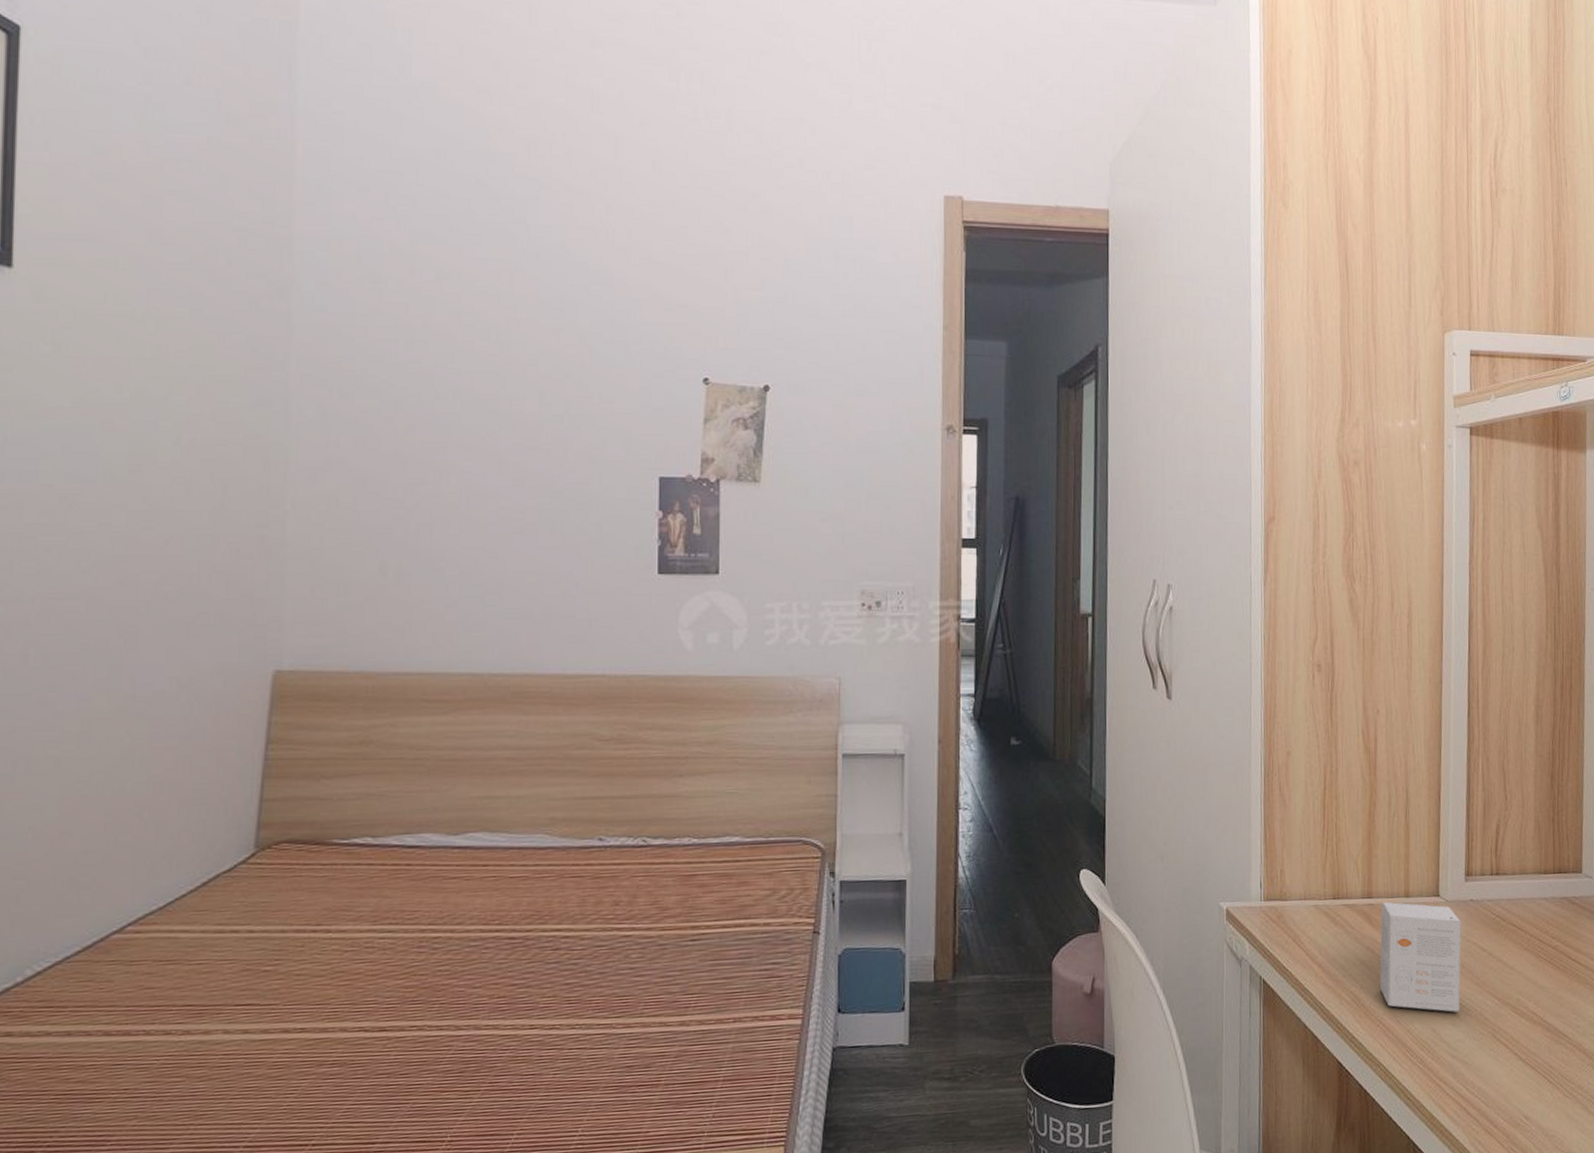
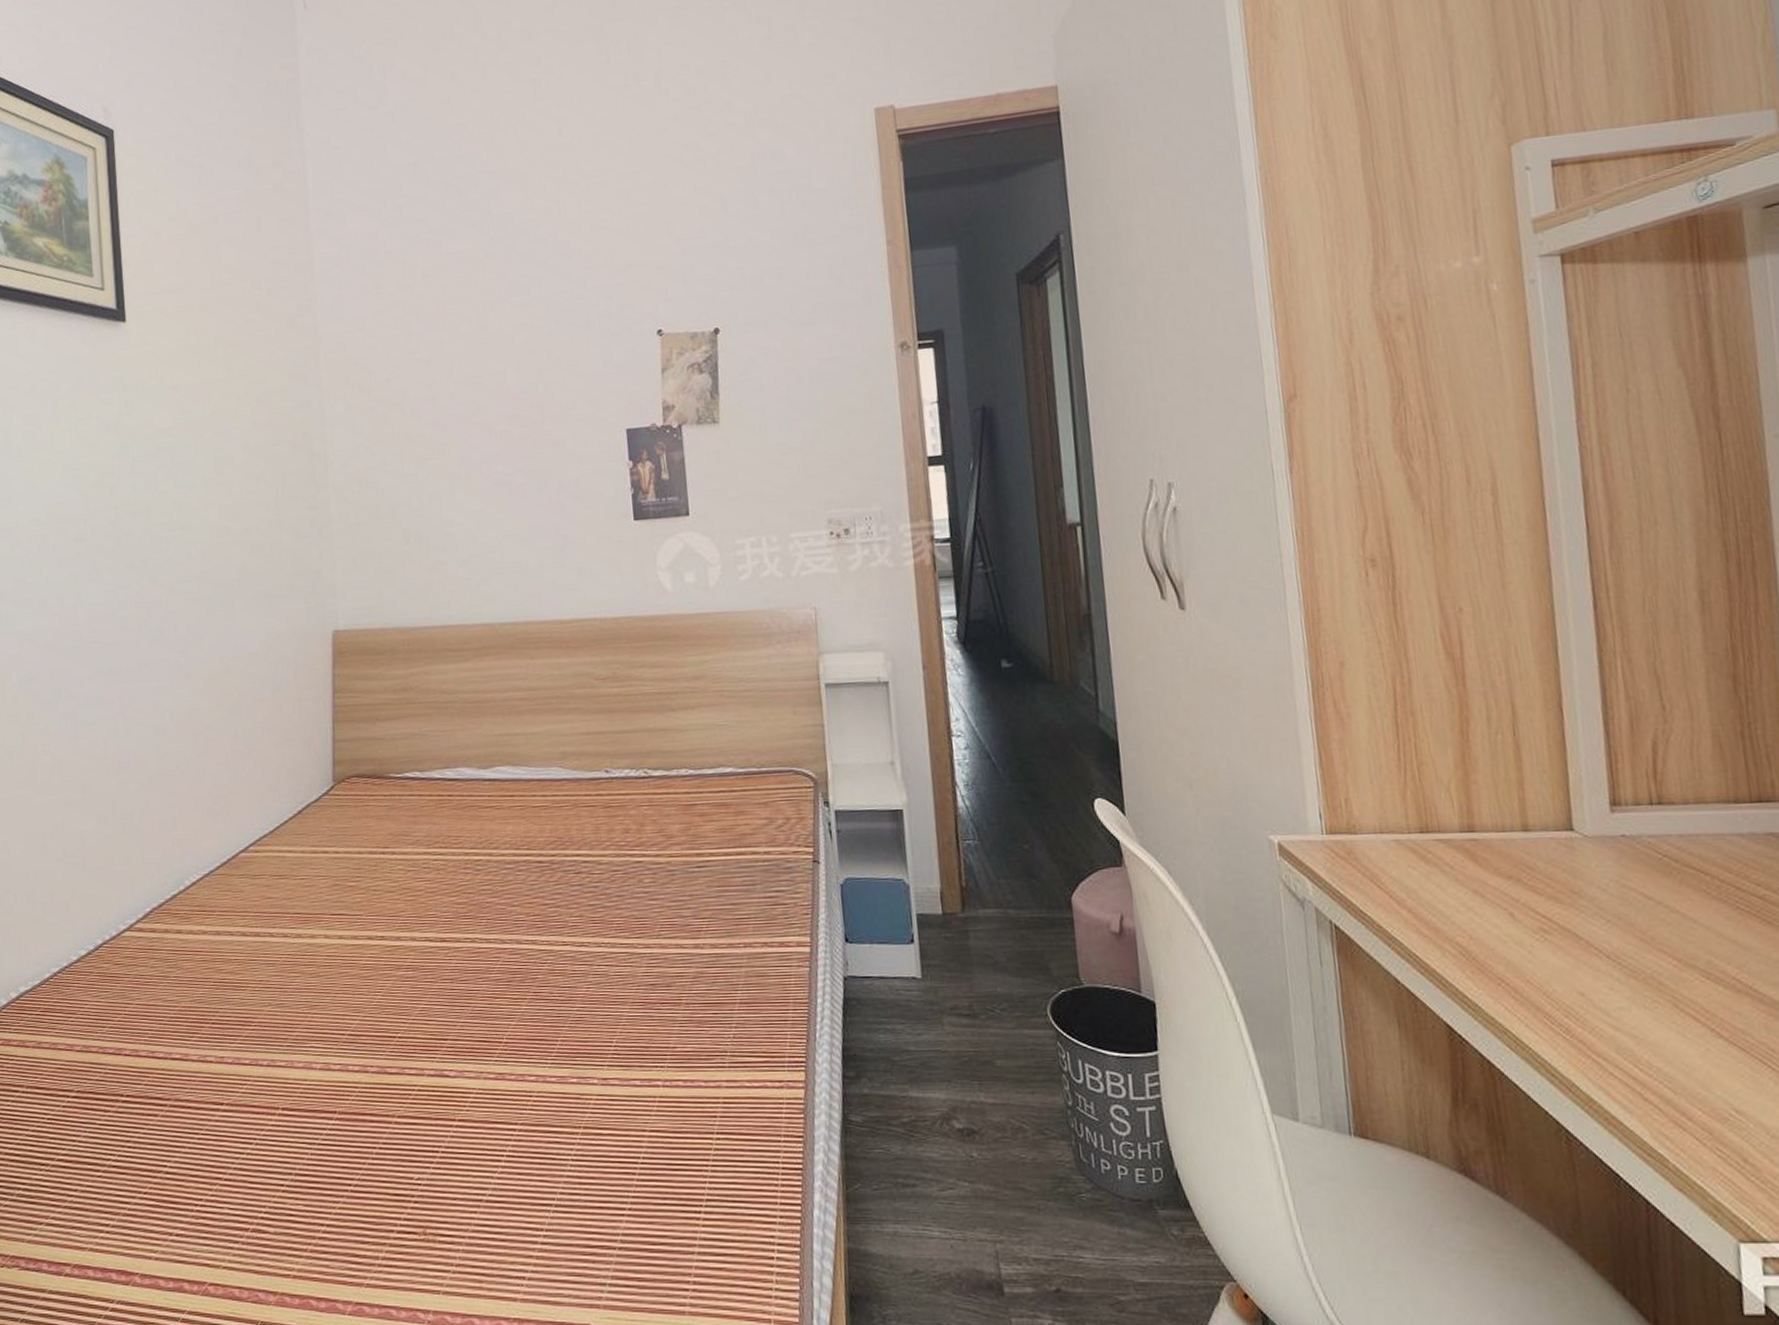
small box: present [1379,901,1462,1012] -> none [1489,836,1620,973]

